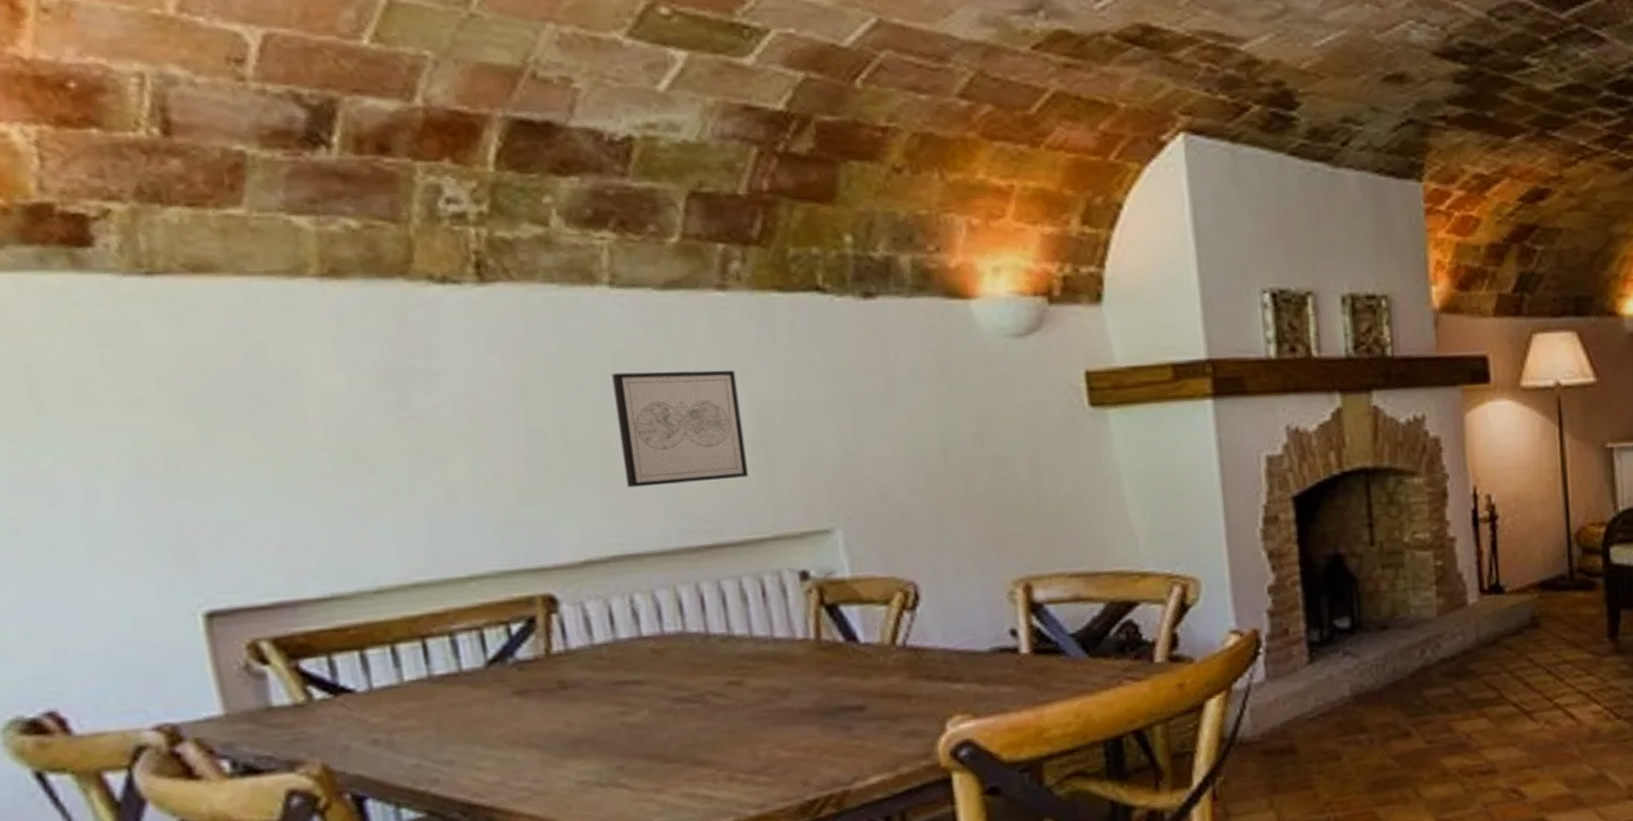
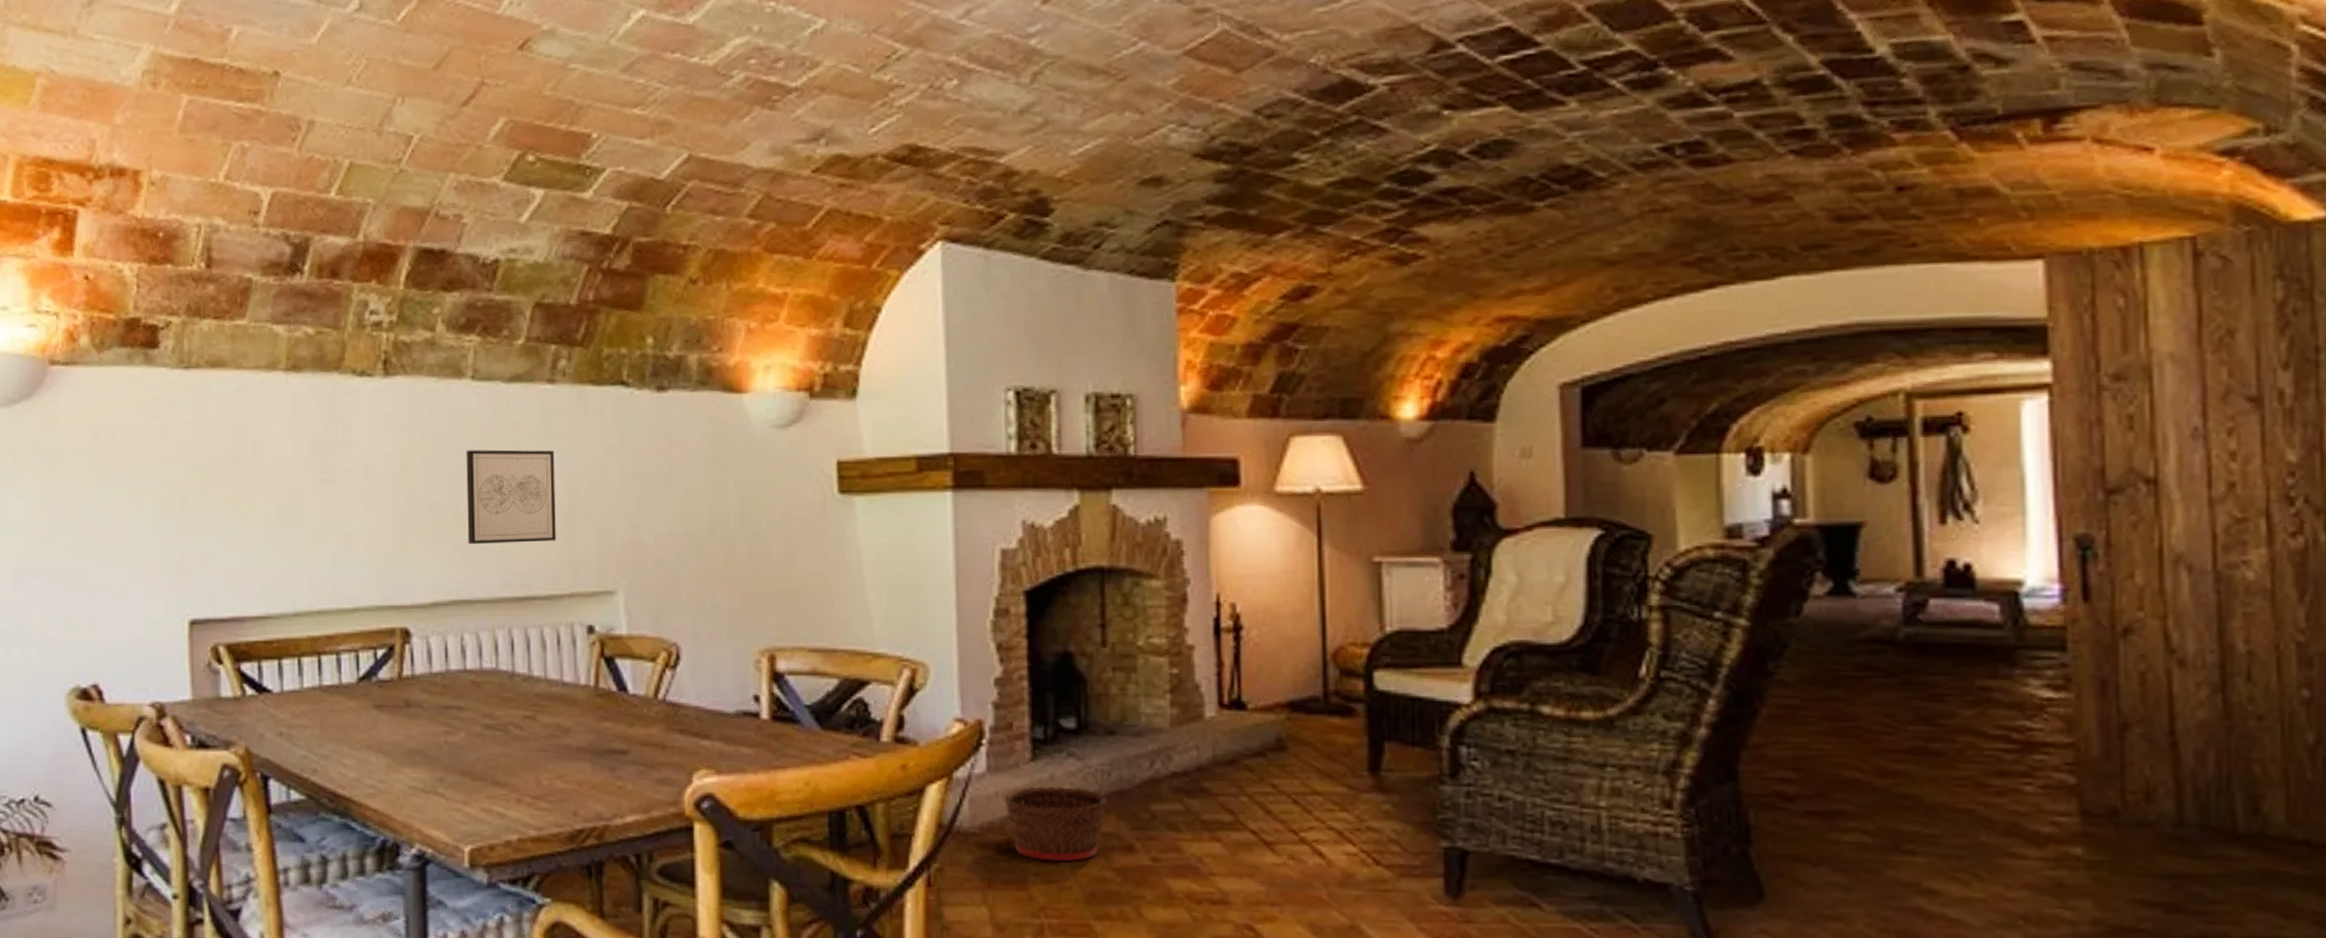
basket: none [1284,683,1384,759] -> present [1004,786,1108,862]

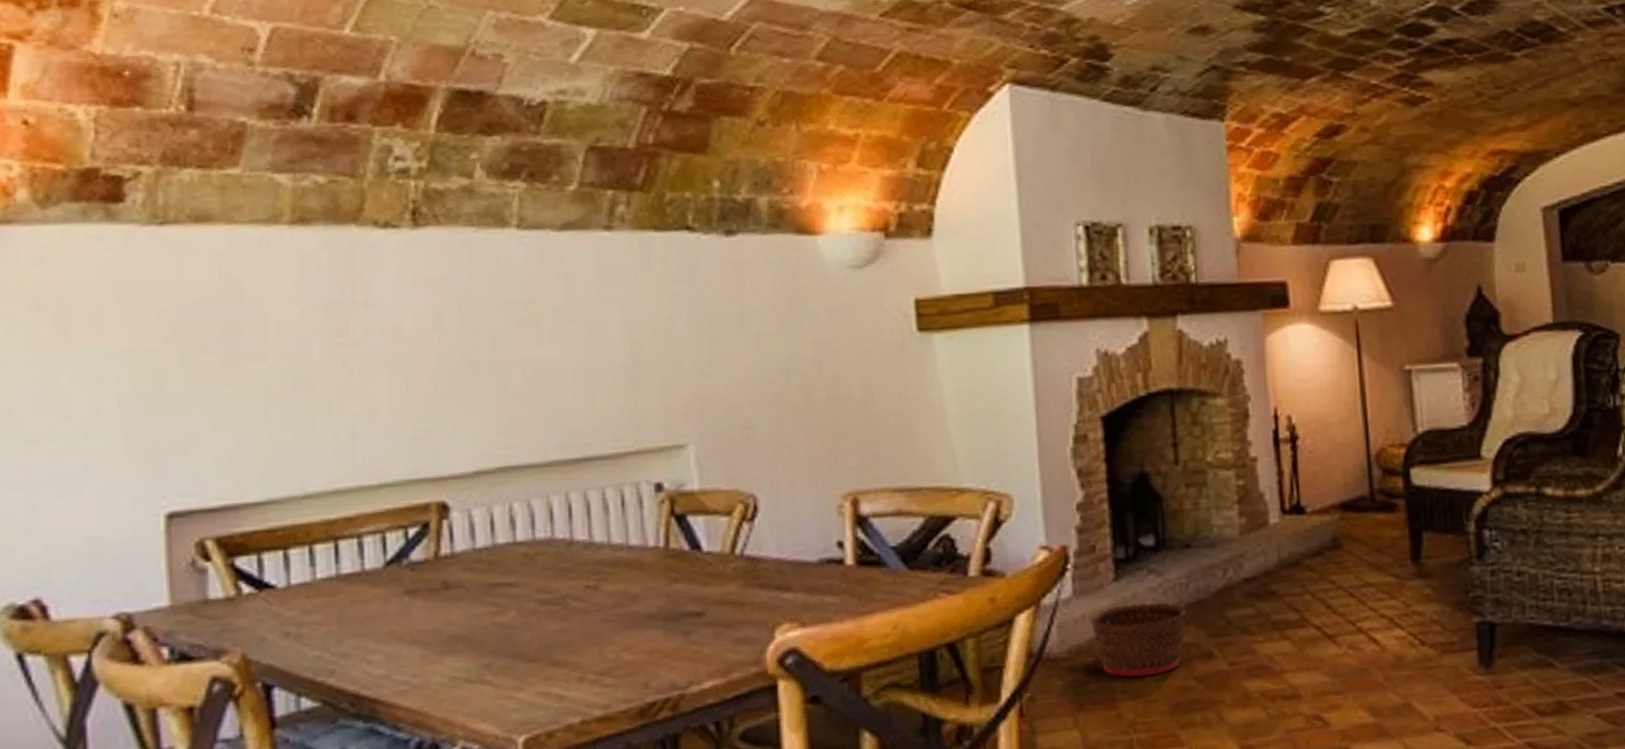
wall art: present [466,449,556,545] -> none [512,300,618,406]

